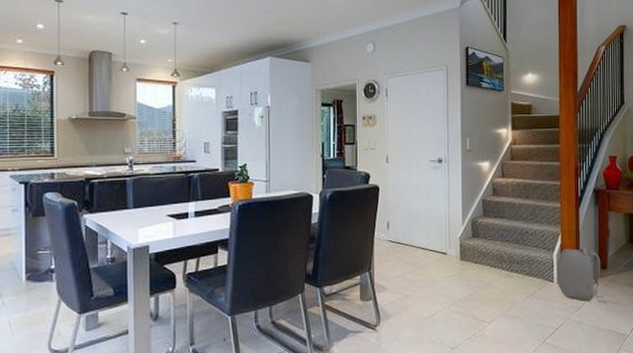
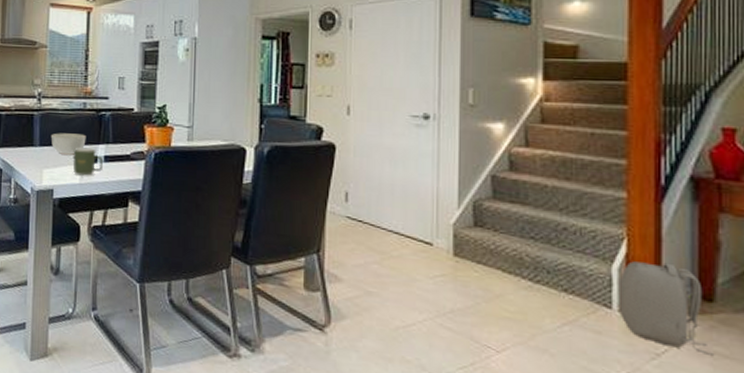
bowl: none [144,194,177,215] -> present [51,133,86,156]
mug: none [166,206,194,231] -> present [72,147,104,176]

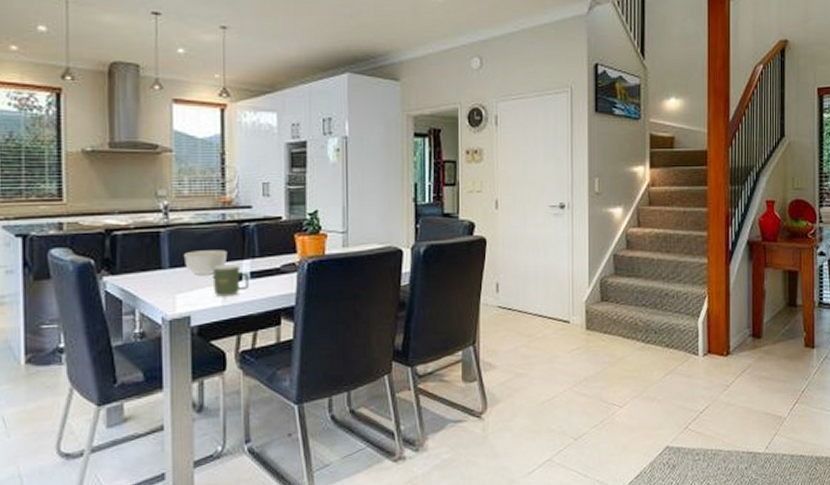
backpack: present [618,261,713,355] -> none [702,312,761,380]

